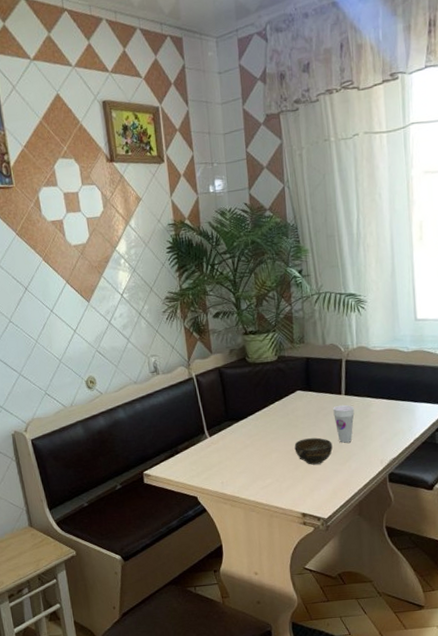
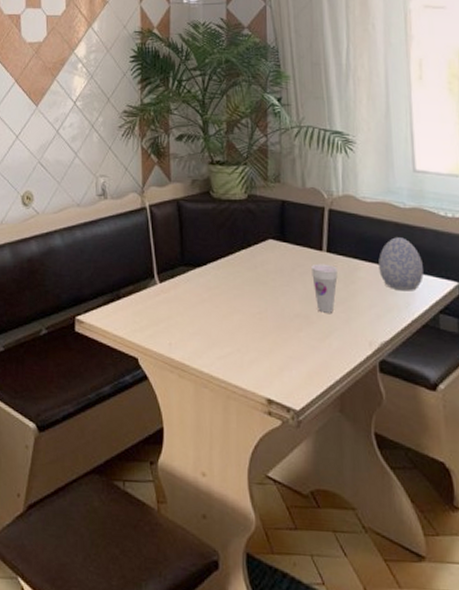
cup: present [294,437,333,465] -> none [262,301,309,336]
decorative egg: none [387,376,423,418] -> present [378,237,424,291]

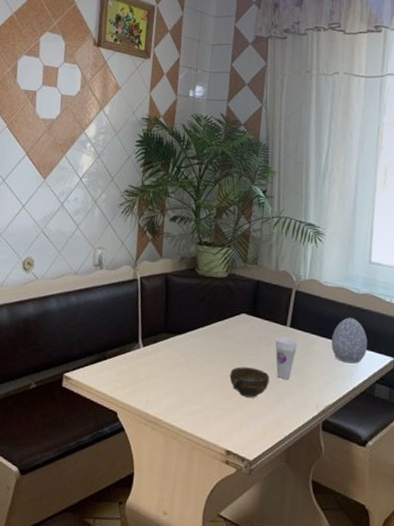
cup: none [262,301,309,336] -> present [229,367,270,398]

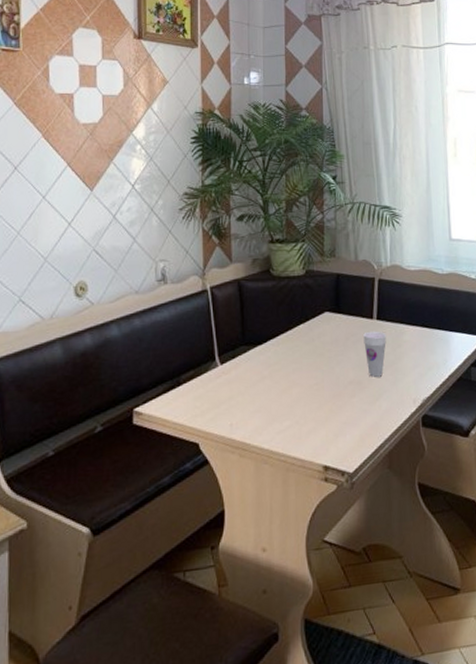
cup: present [229,367,270,398] -> none [319,369,362,404]
decorative egg: present [331,317,367,364] -> none [421,301,458,350]

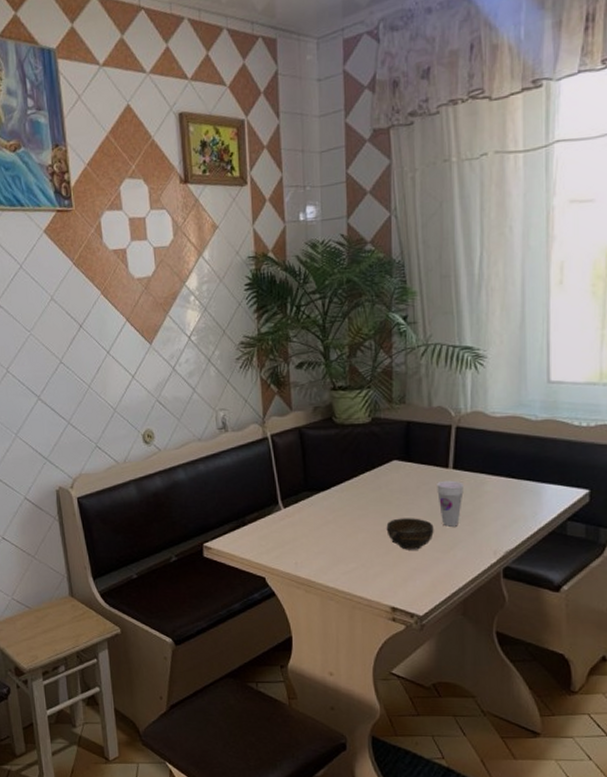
cup: none [319,369,362,404] -> present [386,518,434,550]

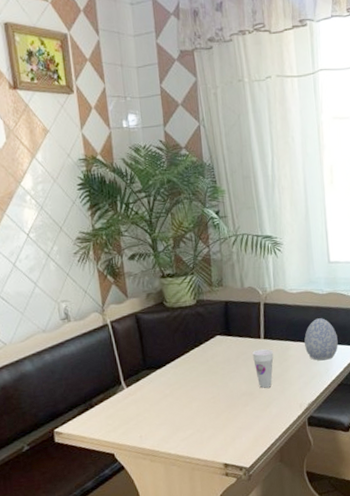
cup: present [386,518,434,550] -> none [215,383,253,413]
decorative egg: none [507,450,553,502] -> present [304,318,338,361]

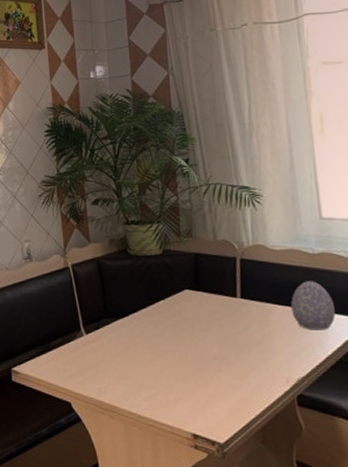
cup: present [252,348,274,389] -> none [227,309,253,354]

